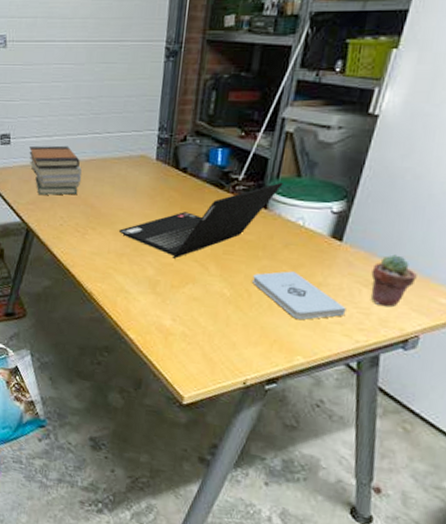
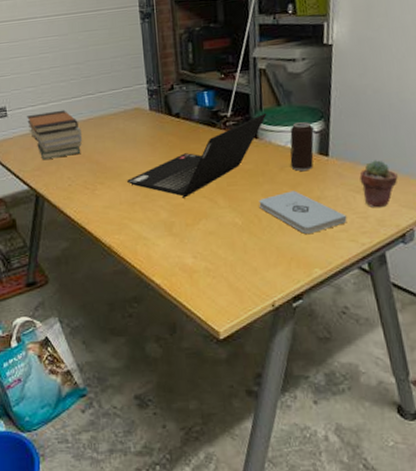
beverage can: none [296,199,333,254] -> present [290,122,314,172]

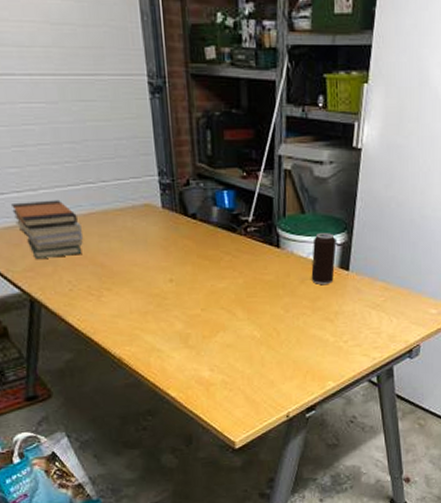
laptop computer: present [126,112,267,198] -> none [136,219,290,309]
notepad: present [259,190,347,234] -> none [278,304,362,348]
potted succulent: present [359,160,398,208] -> none [376,277,411,324]

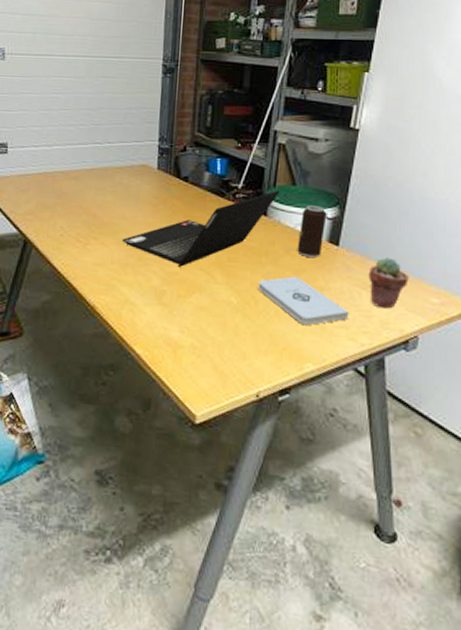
book stack: present [11,199,83,258] -> none [27,155,83,205]
laptop computer: none [136,219,290,309] -> present [121,190,280,267]
notepad: none [278,304,362,348] -> present [258,276,349,325]
potted succulent: none [376,277,411,324] -> present [368,257,409,309]

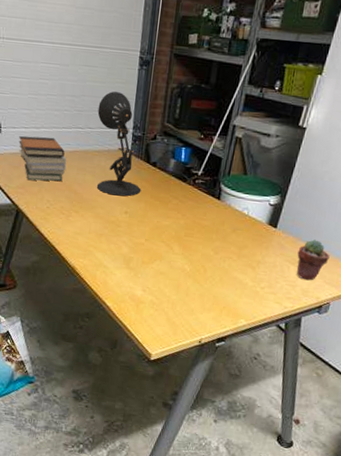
book stack: none [27,155,83,205] -> present [19,136,66,181]
desk lamp: none [117,102,172,218] -> present [96,91,142,196]
laptop computer: present [121,190,280,267] -> none [98,178,233,239]
notepad: present [258,276,349,325] -> none [207,251,278,290]
beverage can: present [297,205,327,258] -> none [242,193,270,237]

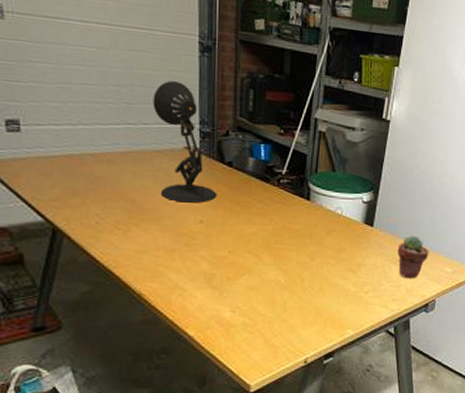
book stack: present [19,136,66,181] -> none [47,134,117,190]

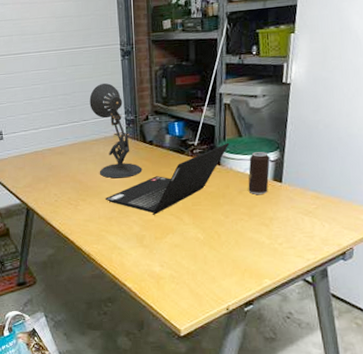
laptop computer: none [166,175,321,251] -> present [104,142,230,215]
beverage can: none [338,190,363,238] -> present [248,152,270,195]
potted succulent: present [397,235,429,279] -> none [308,187,342,229]

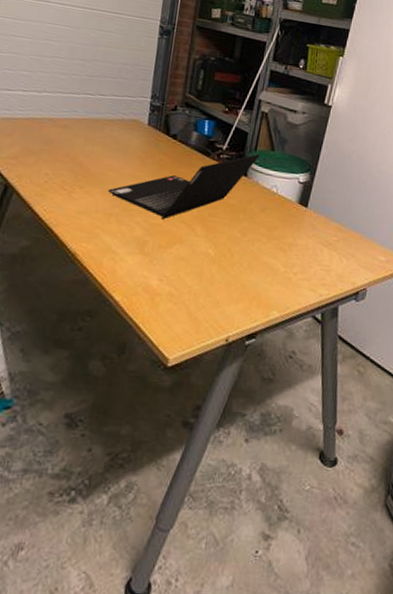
desk lamp: present [89,83,143,179] -> none [107,58,160,171]
beverage can: present [248,152,270,195] -> none [271,170,299,217]

